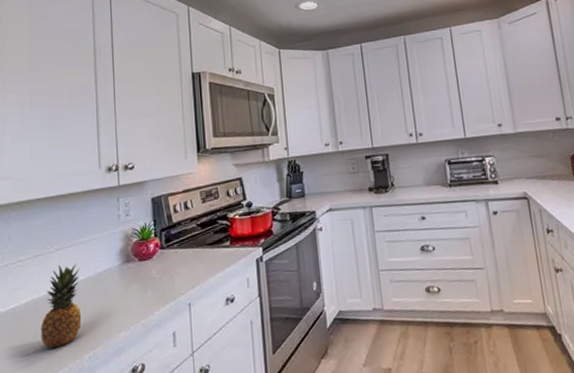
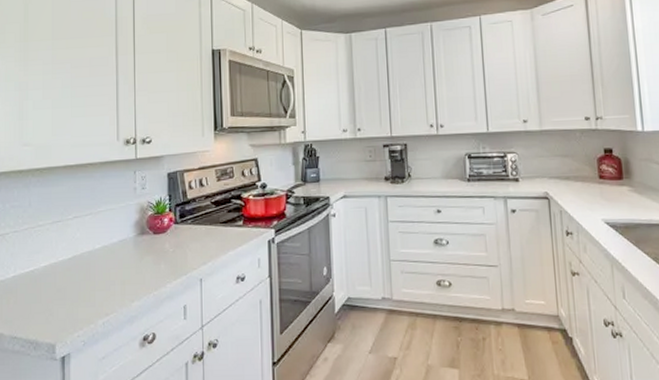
fruit: present [41,263,82,348] -> none [58,231,97,311]

